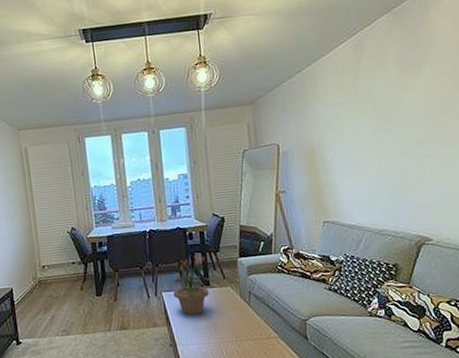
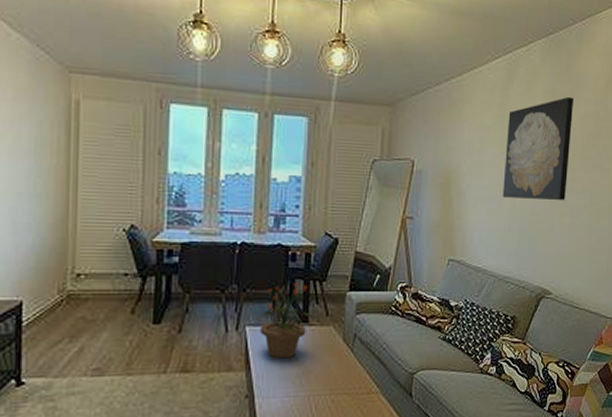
wall art: none [361,59,433,161] -> present [502,96,575,201]

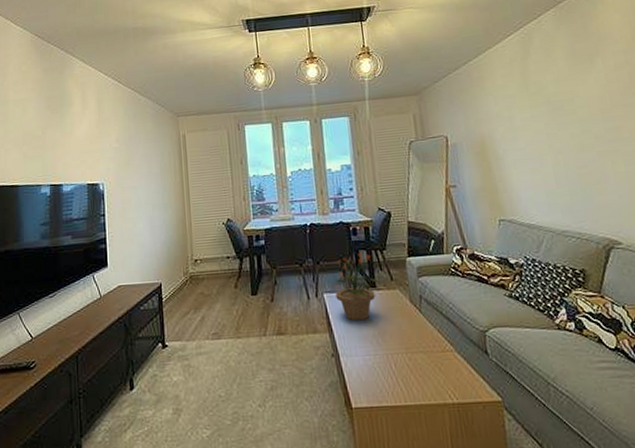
wall art: present [502,96,575,201] -> none [531,52,614,156]

